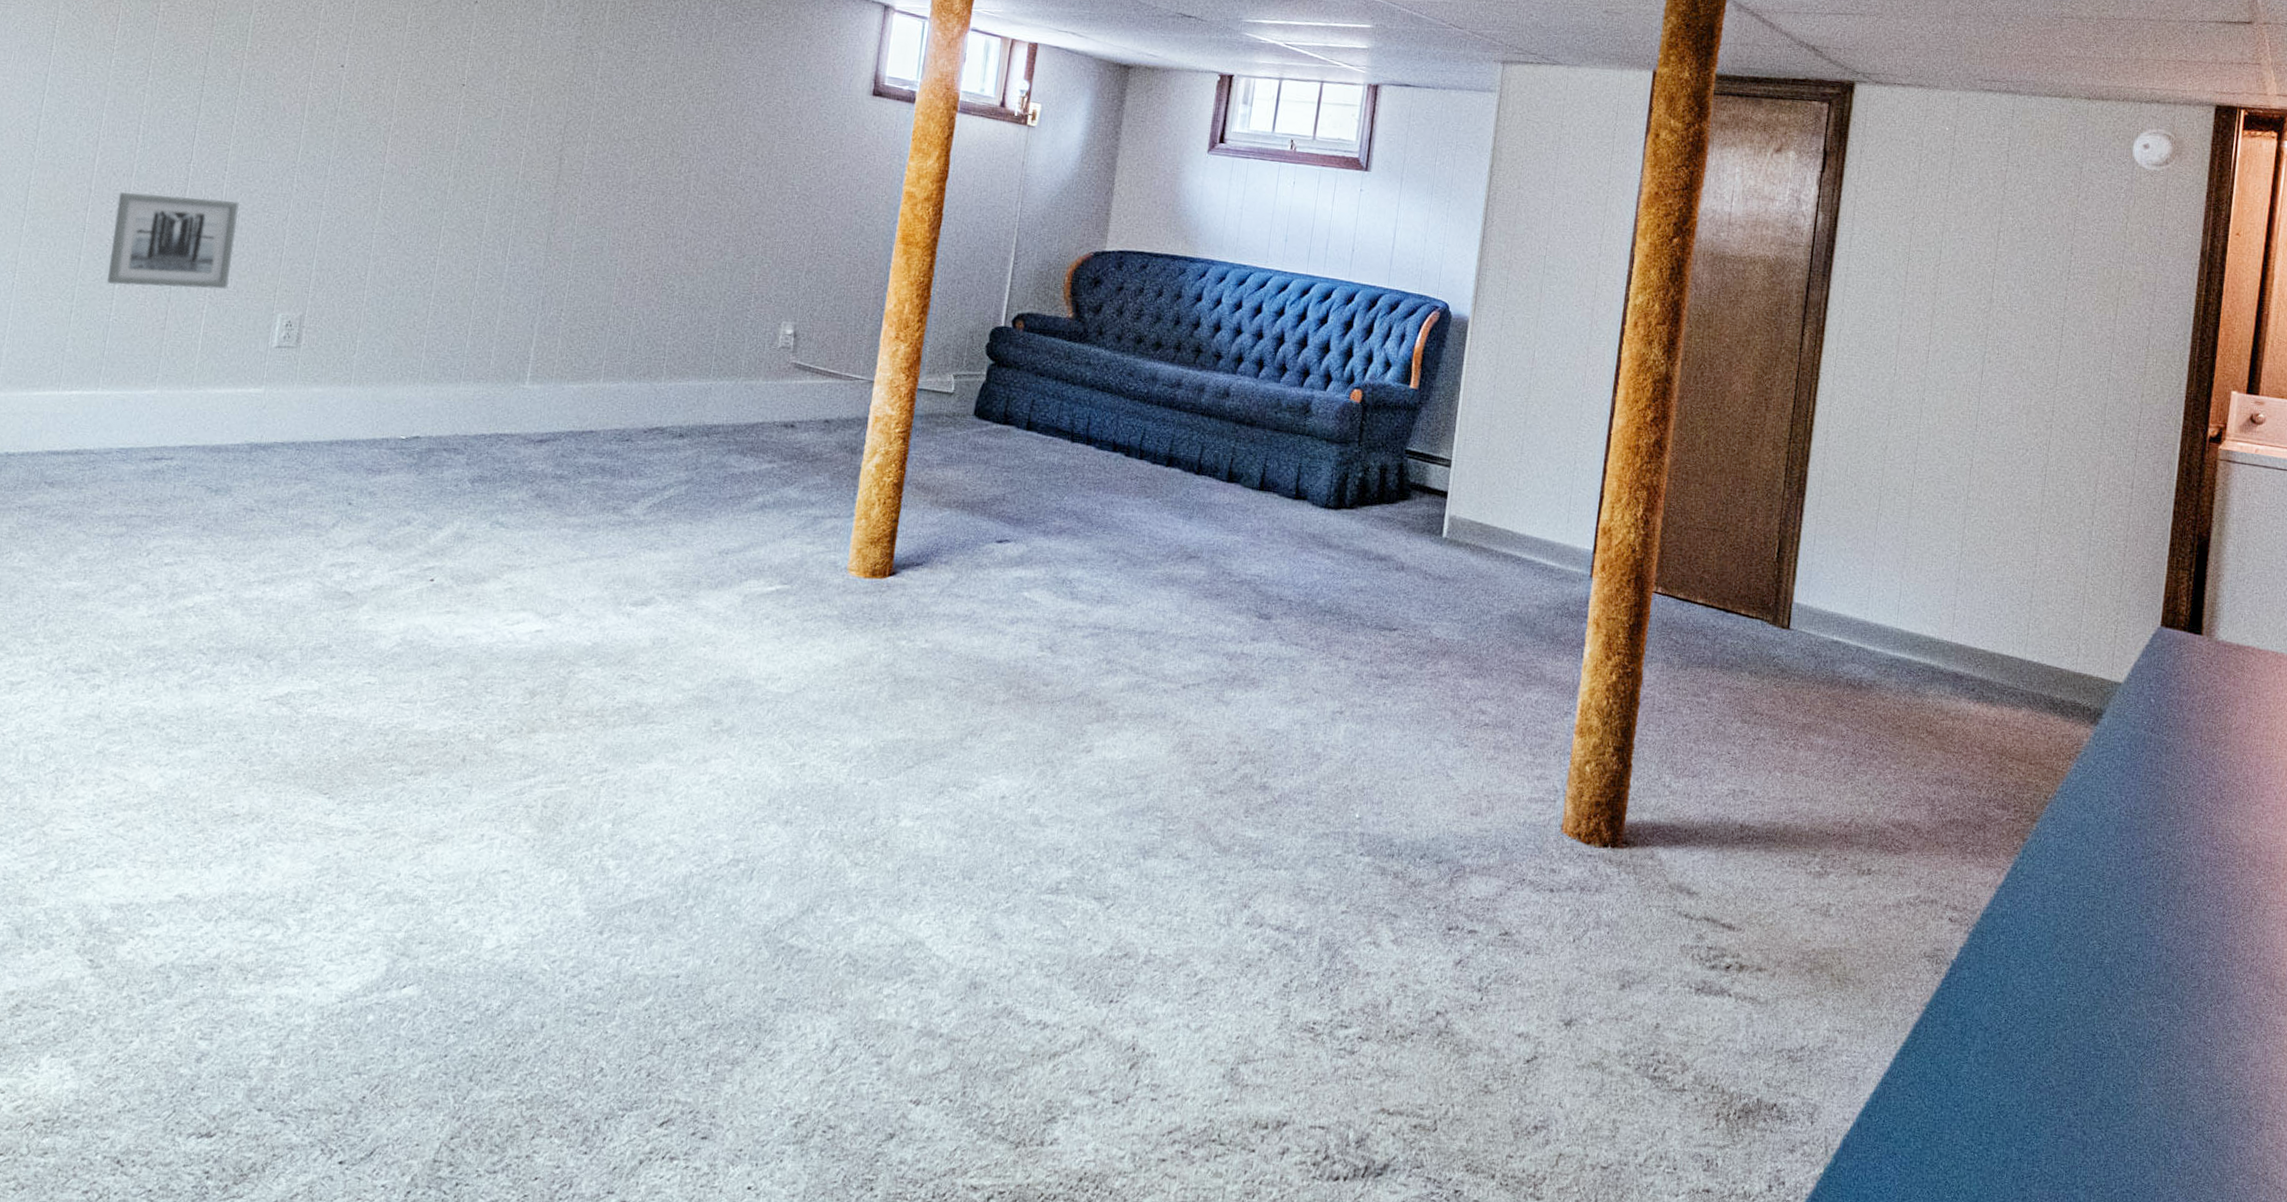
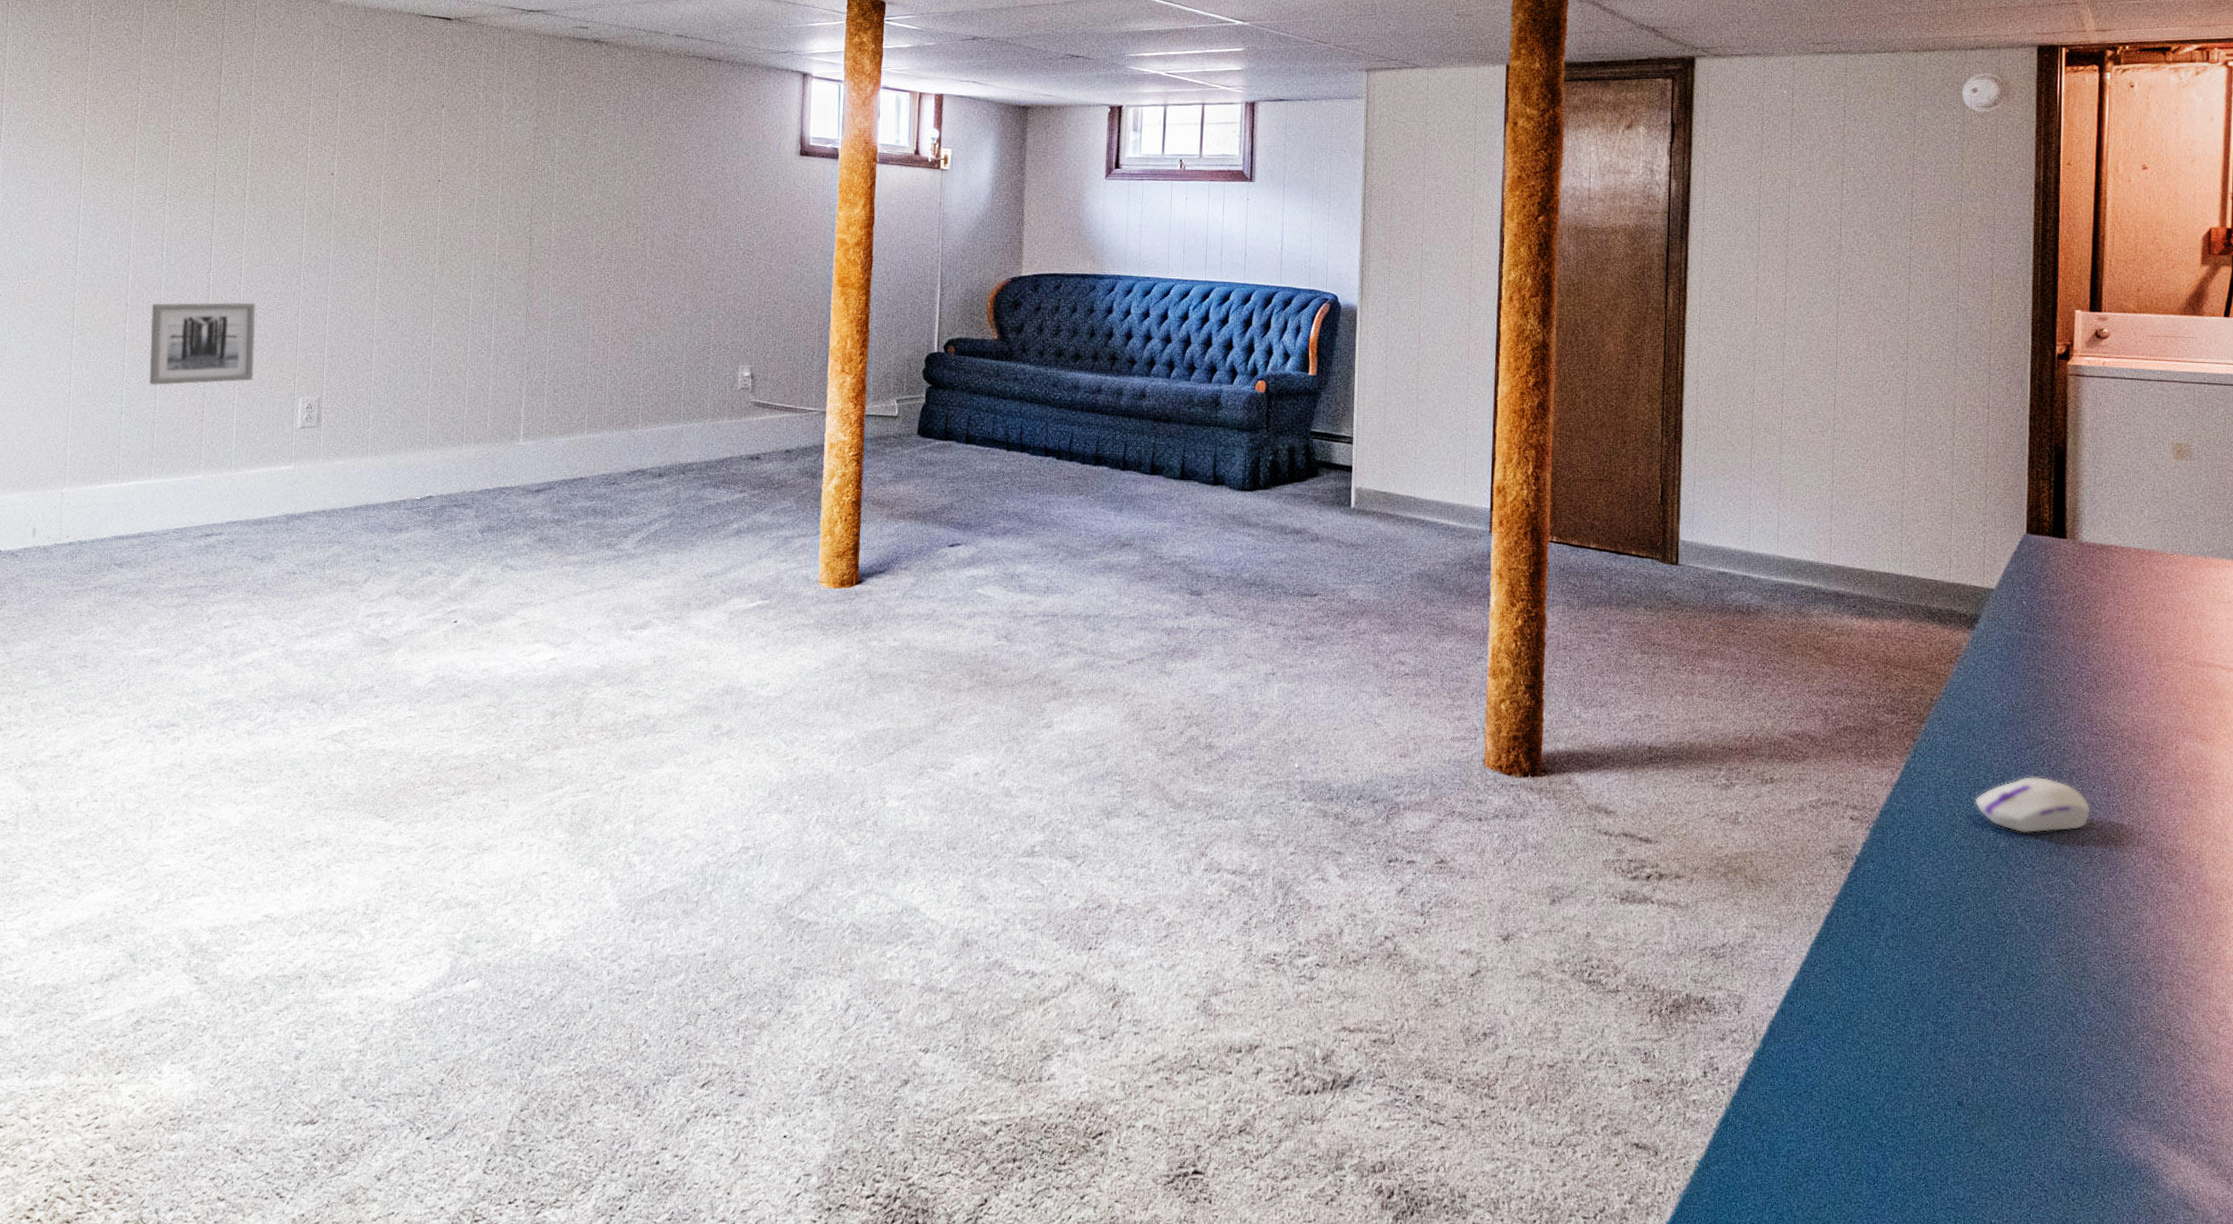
computer mouse: none [2082,888,2204,951] -> present [1974,776,2091,834]

